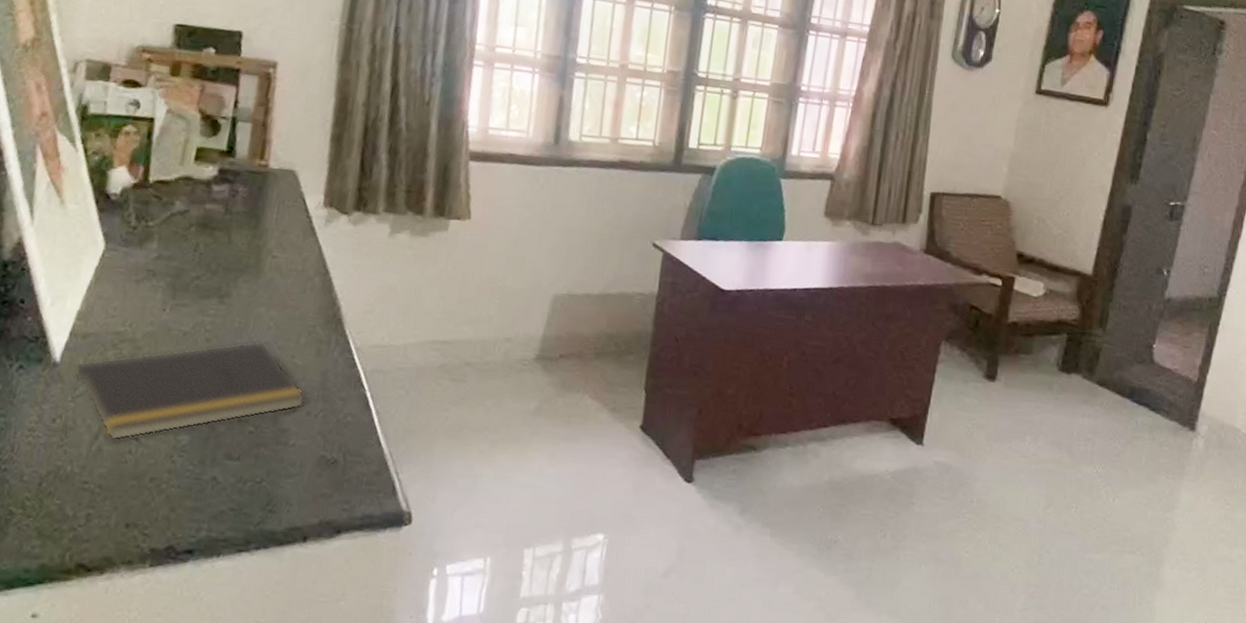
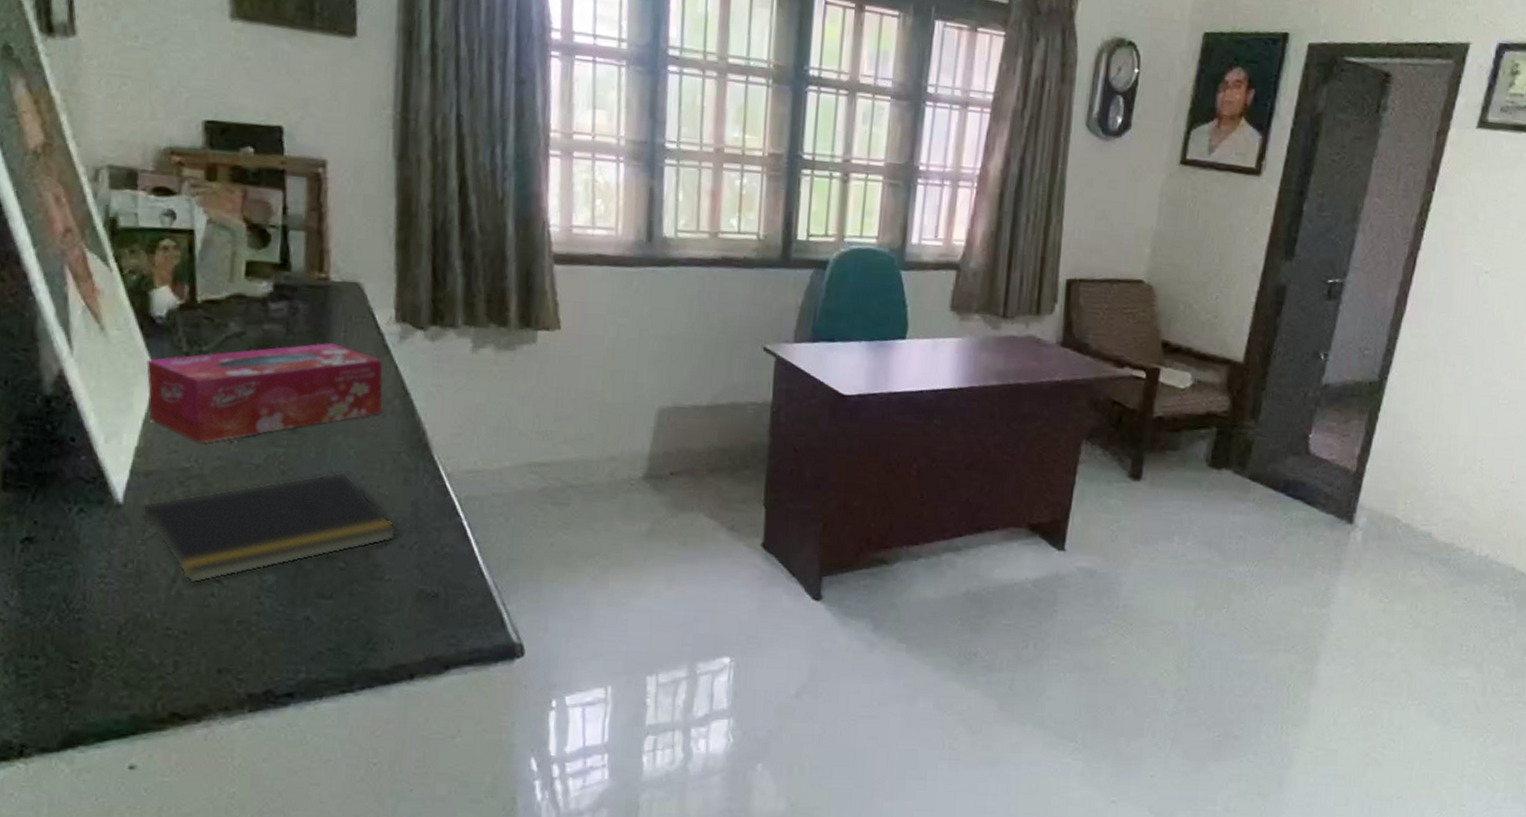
tissue box: none [94,223,308,310] -> present [146,343,383,443]

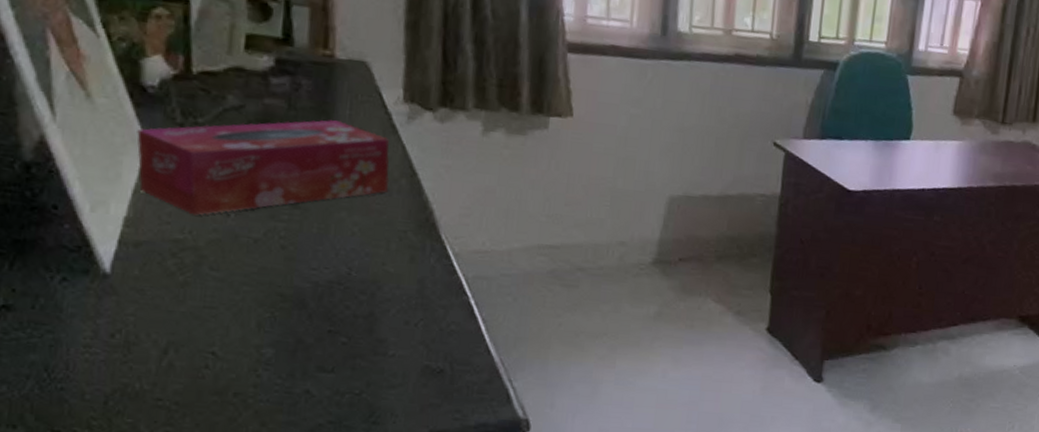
notepad: present [140,470,398,585] -> none [129,247,403,357]

